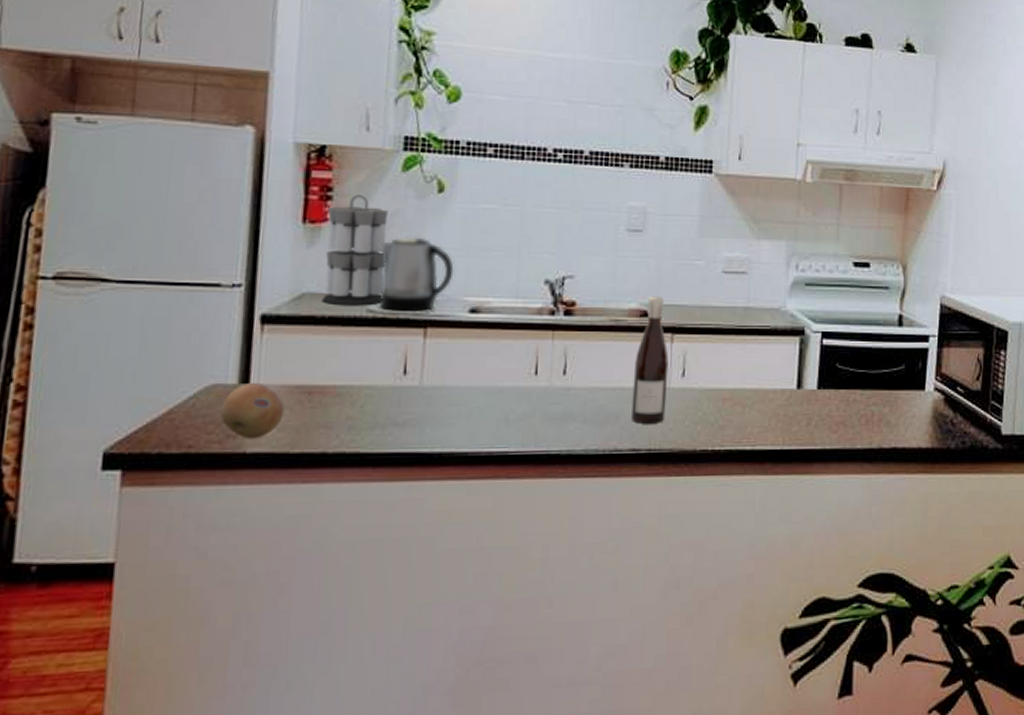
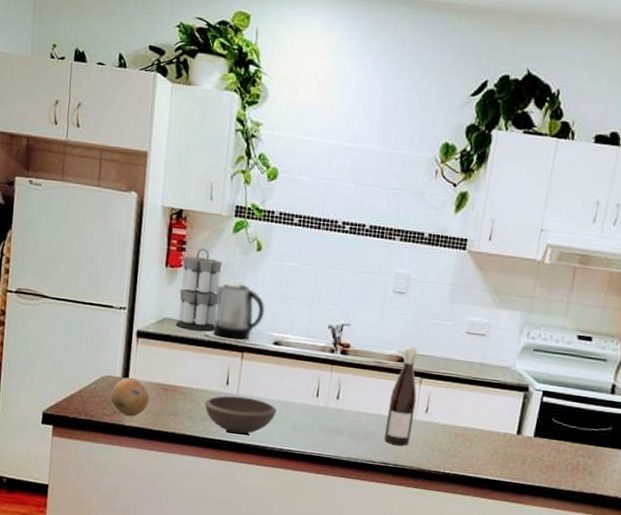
bowl: none [371,388,479,441] -> present [204,395,277,434]

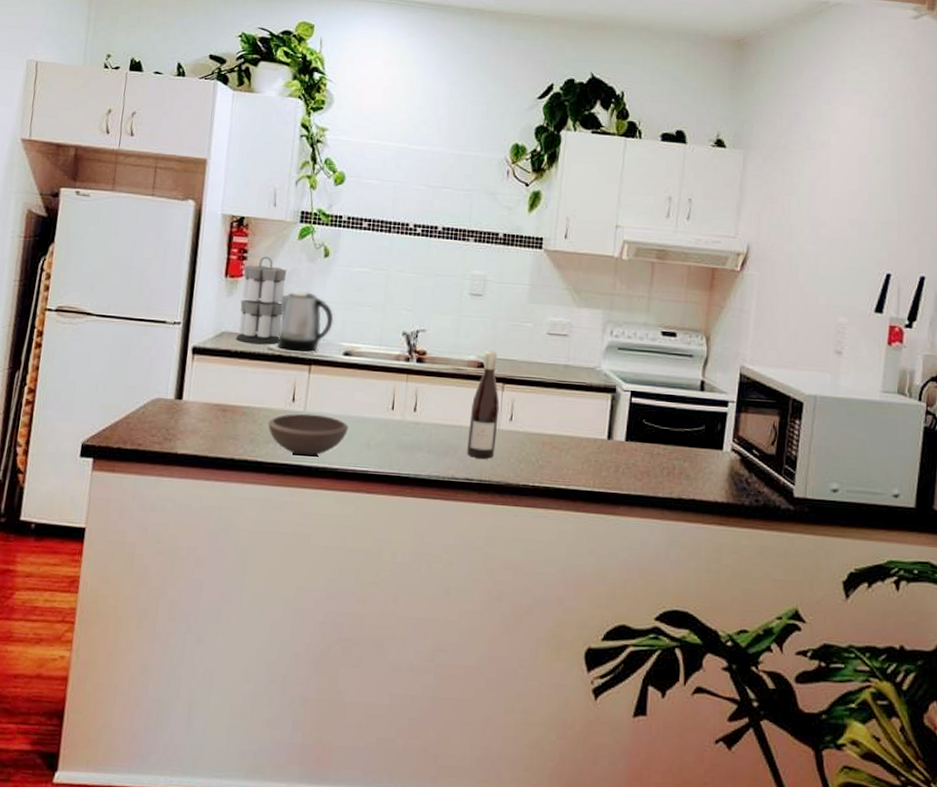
fruit: present [110,377,150,417] -> none [161,399,206,443]

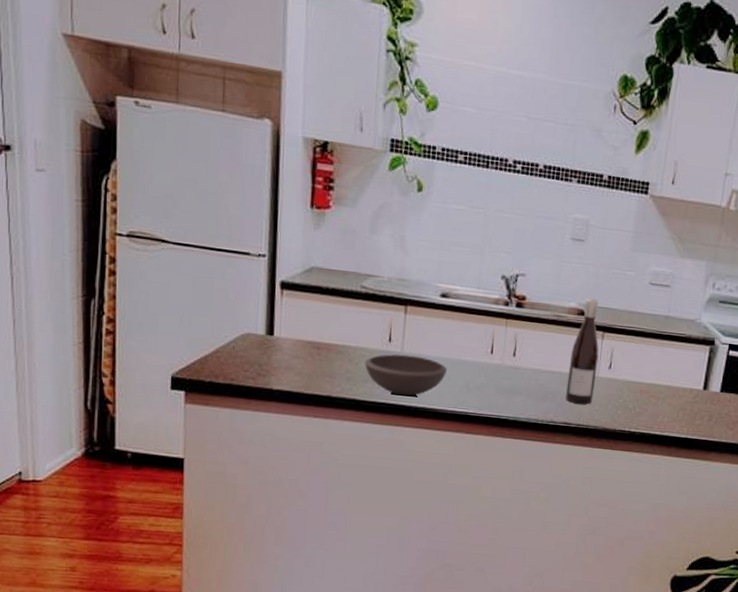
spice rack: present [236,256,287,345] -> none [327,187,378,283]
kettle: present [278,290,334,352] -> none [371,226,429,292]

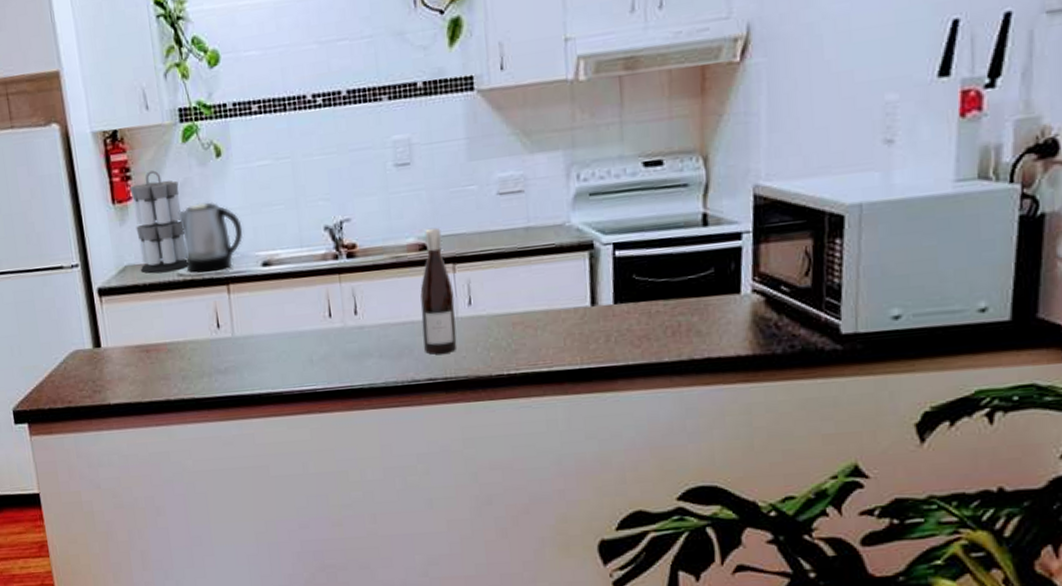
spice rack: none [327,187,378,283] -> present [129,170,189,274]
bowl: present [364,354,447,396] -> none [196,337,285,385]
kettle: none [371,226,429,292] -> present [178,201,243,273]

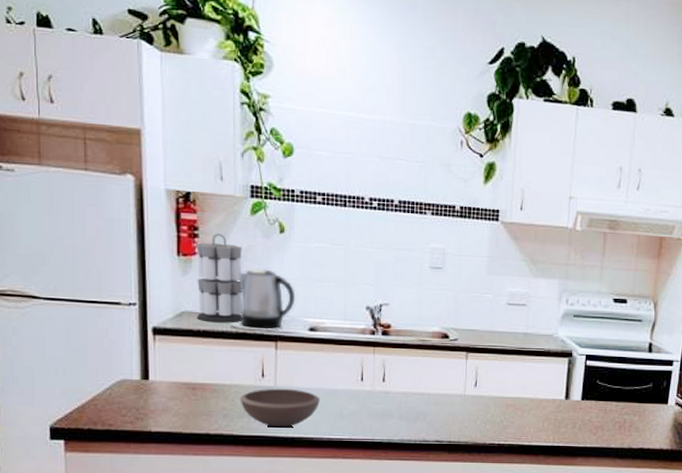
bowl: none [196,337,285,385] -> present [240,388,320,428]
bottle: present [420,227,458,355] -> none [435,322,464,422]

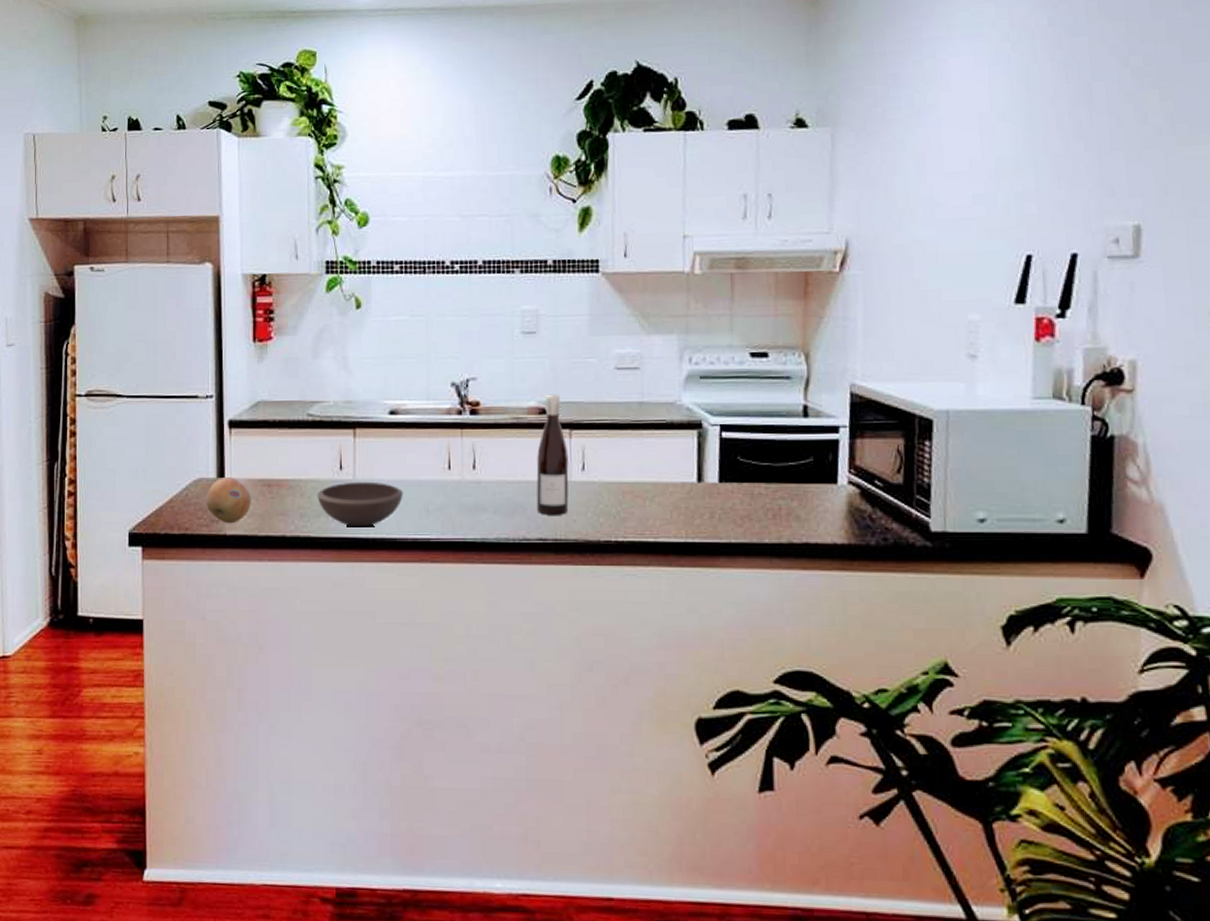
fruit: none [130,380,176,422] -> present [206,477,251,524]
spice rack: present [196,233,242,323] -> none [271,315,319,412]
kettle: present [238,268,296,329] -> none [314,348,374,416]
bottle: none [435,322,464,422] -> present [536,394,569,515]

